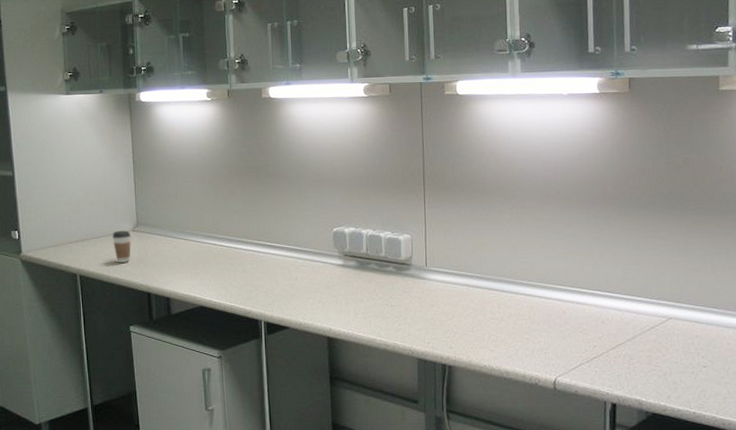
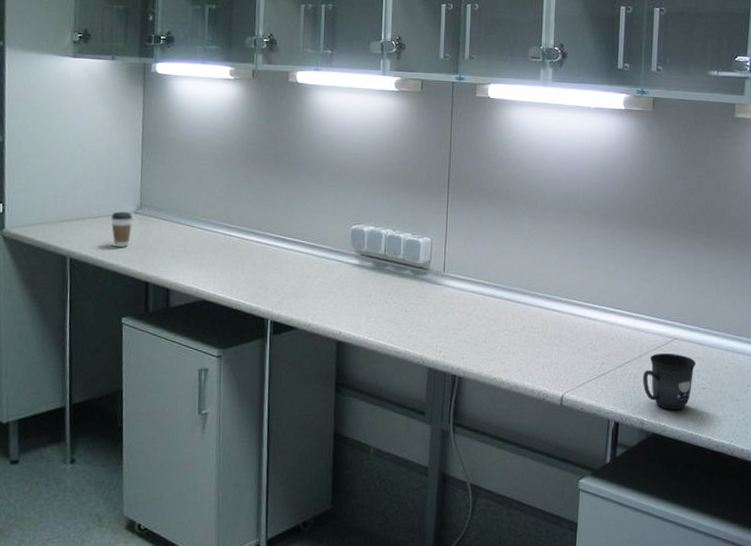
mug: none [637,333,694,390] -> present [642,353,696,411]

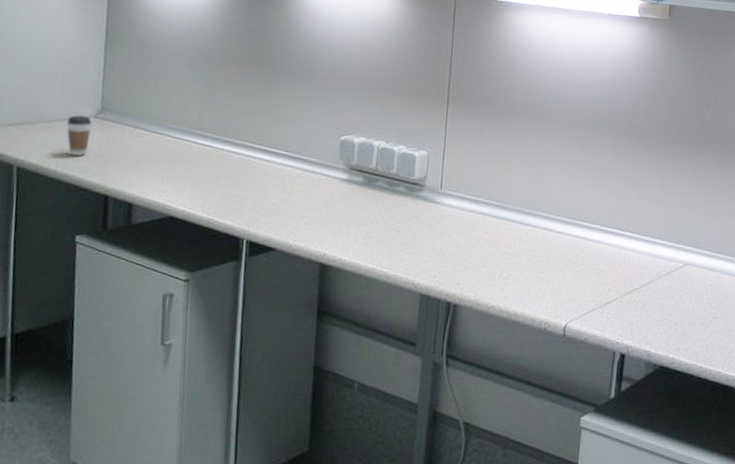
mug: present [642,353,696,411] -> none [650,280,707,342]

